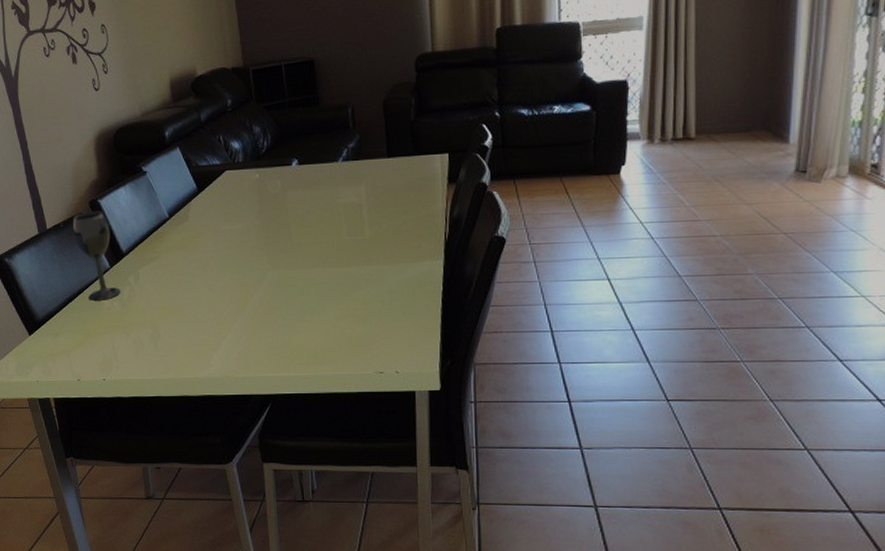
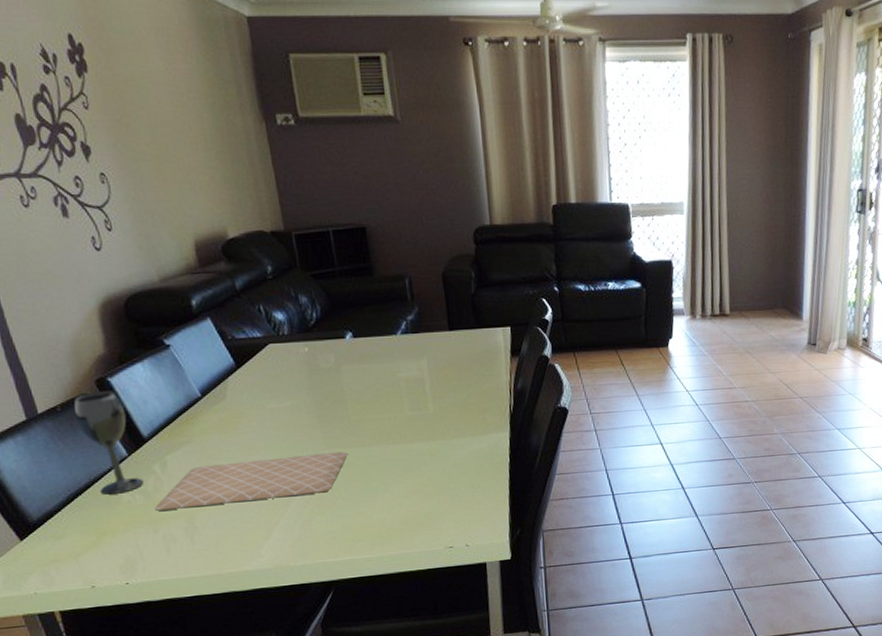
placemat: none [128,272,289,317] -> present [155,451,348,511]

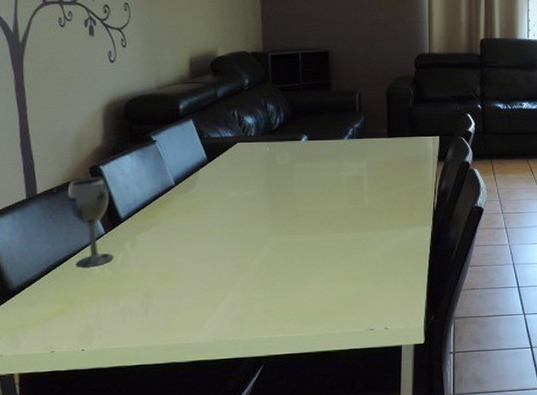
placemat: present [155,451,348,511] -> none [119,237,291,284]

